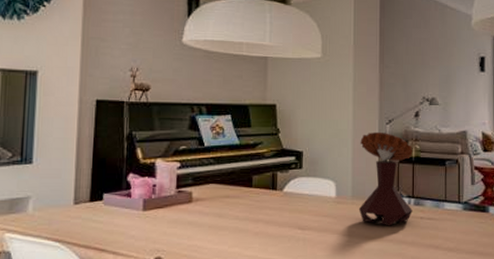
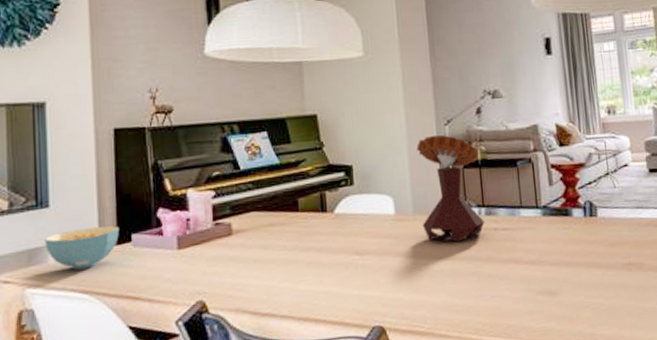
cereal bowl: none [26,185,93,221] -> present [45,226,119,270]

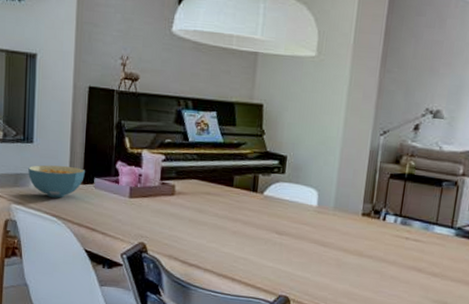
mushroom: present [416,134,485,242] -> none [339,142,407,243]

